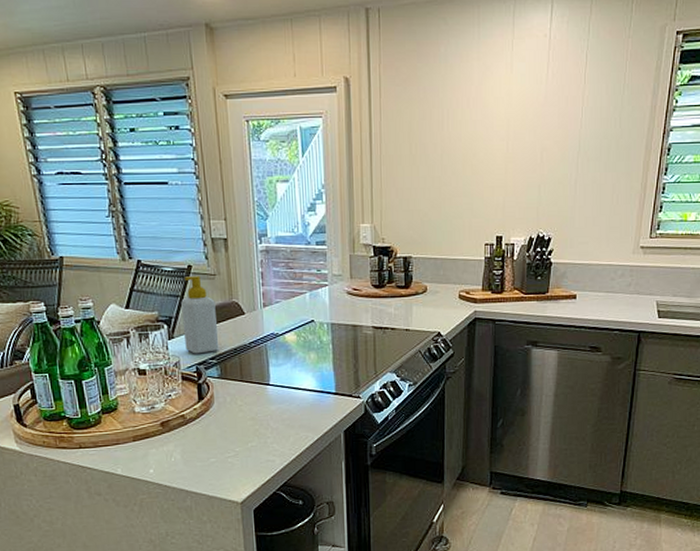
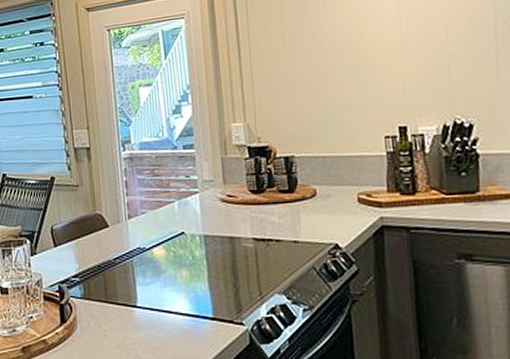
soap bottle: present [181,275,219,354] -> none [44,186,82,272]

